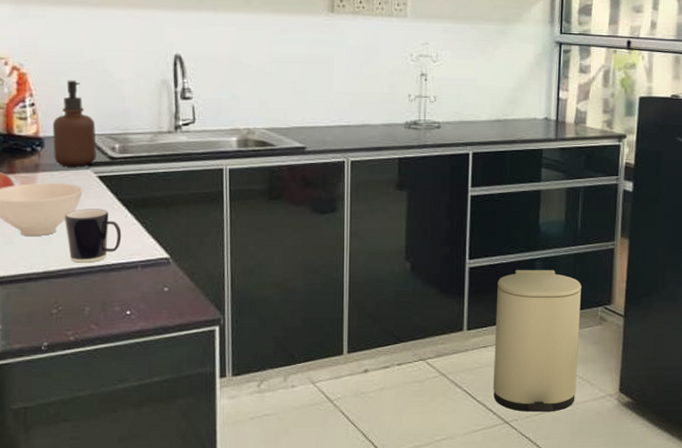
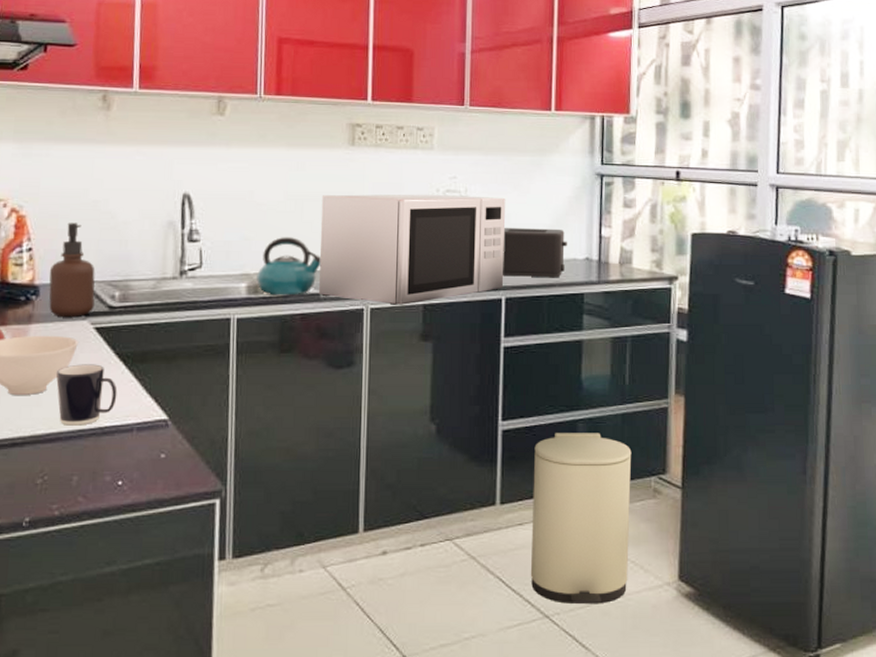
kettle: none [246,96,306,149] -> present [257,237,322,295]
microwave: none [303,57,473,158] -> present [319,194,506,305]
toaster: none [470,89,528,135] -> present [503,227,567,278]

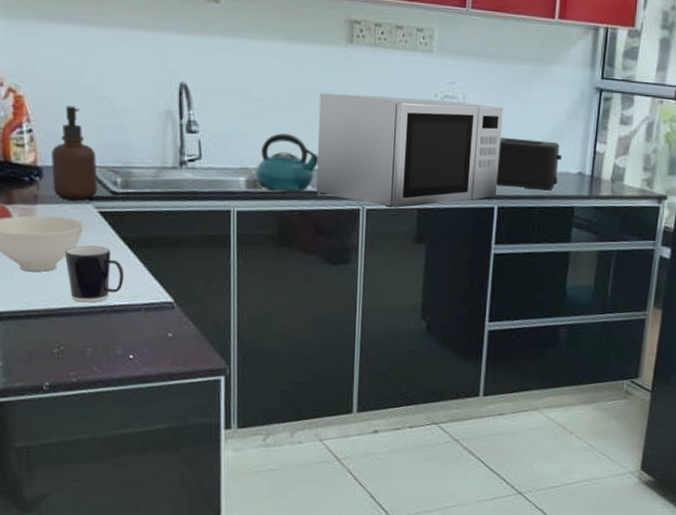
pedal bin: present [530,433,632,605] -> none [507,336,608,486]

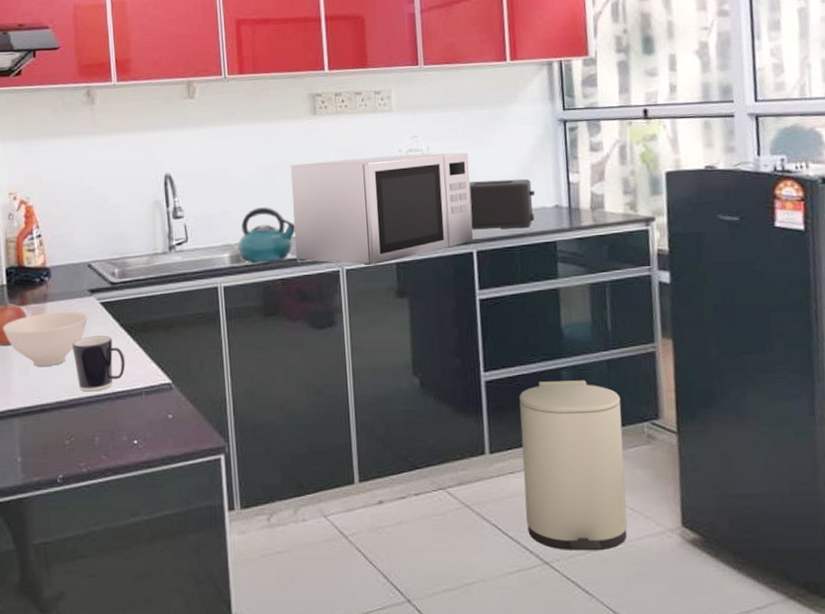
soap dispenser: present [51,105,97,200] -> none [57,208,98,295]
pedal bin: none [507,336,608,486] -> present [519,380,628,551]

